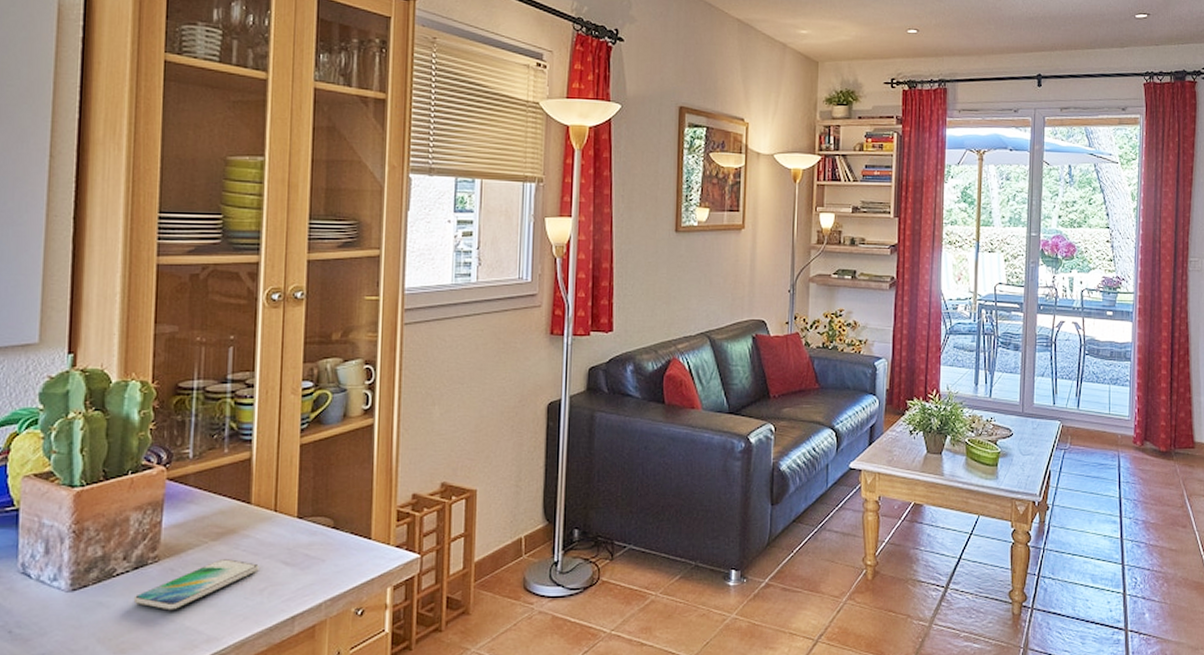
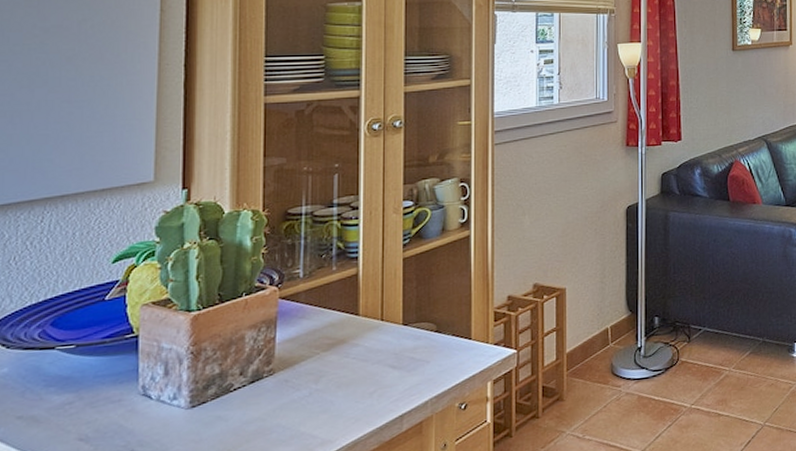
smartphone: present [133,559,259,611] -> none [250,367,368,419]

